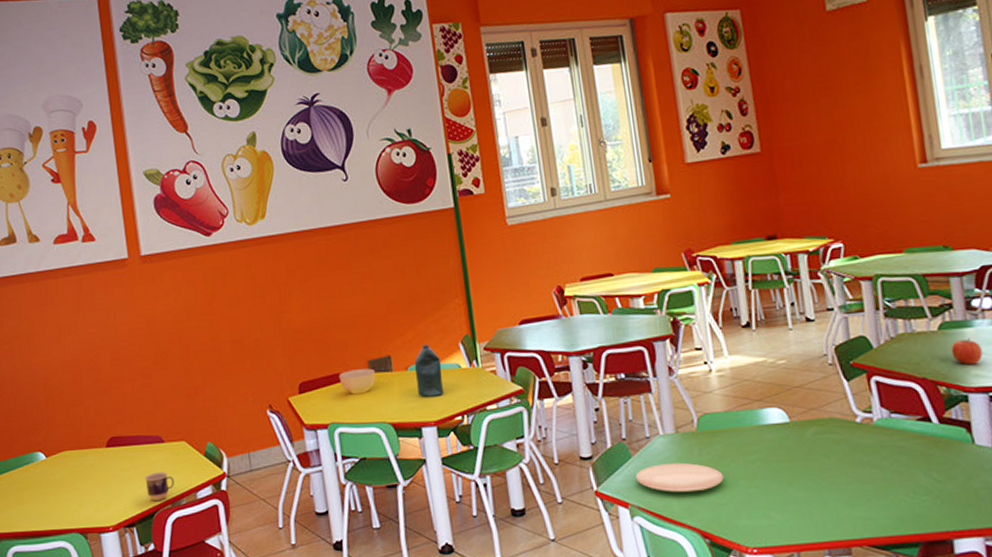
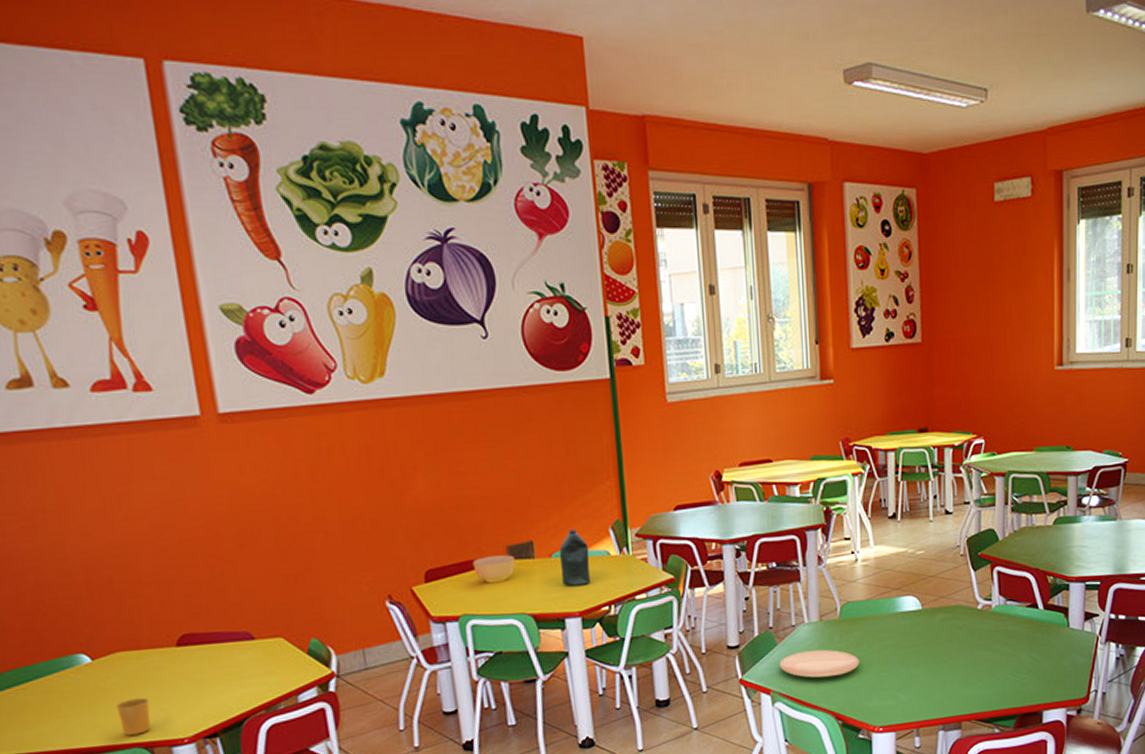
cup: none [62,490,86,522] -> present [116,697,151,736]
cup: present [145,471,175,502] -> none [230,673,269,708]
fruit: present [951,338,984,365] -> none [1061,532,1086,557]

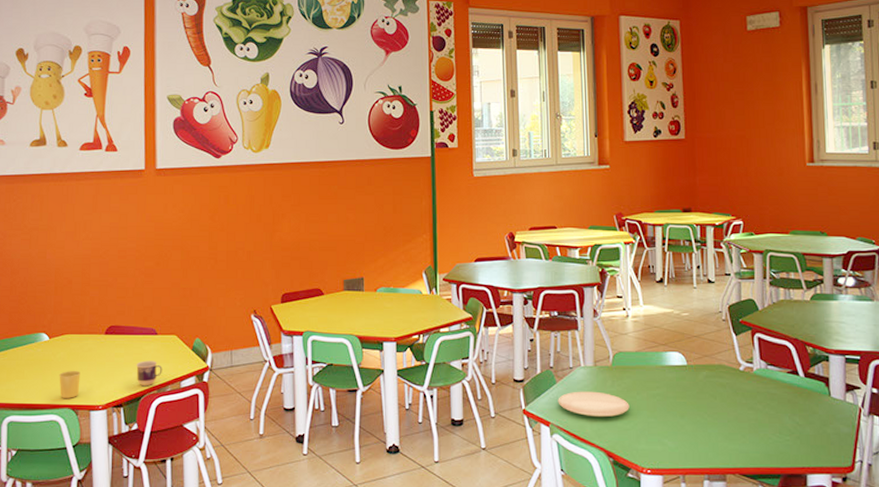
cup: none [230,673,269,708] -> present [136,360,162,387]
bowl: present [472,554,516,584] -> none [317,286,350,308]
bottle: present [559,529,590,587] -> none [382,271,406,317]

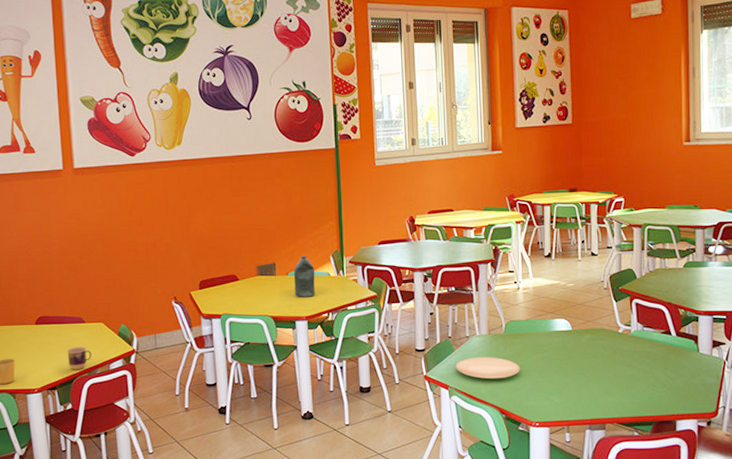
bottle: none [382,271,406,317] -> present [293,255,315,298]

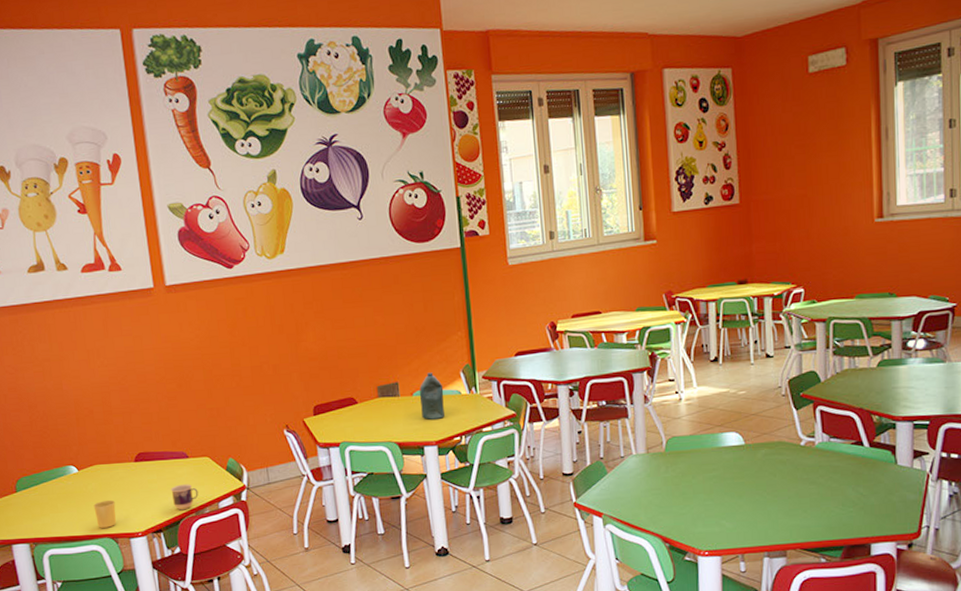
plate: present [456,357,520,380] -> none [610,478,685,505]

